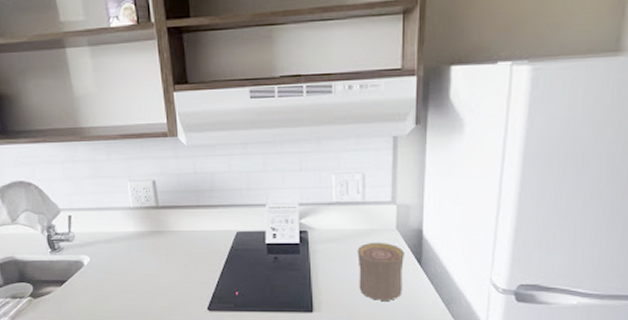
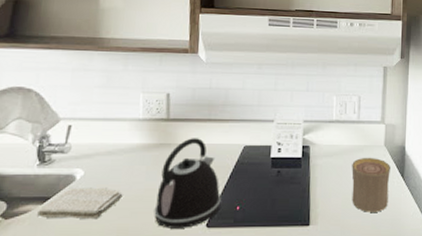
washcloth: none [58,272,127,301] -> present [37,187,123,220]
kettle: none [157,225,219,311] -> present [154,138,221,228]

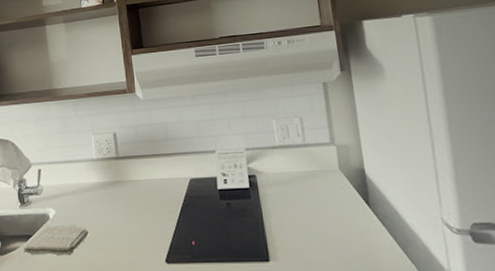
kettle: present [154,138,221,228] -> none [117,174,176,264]
cup: present [352,157,390,212] -> none [305,183,356,246]

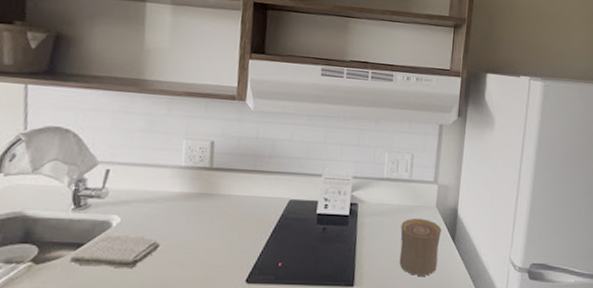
cup: none [305,183,356,246] -> present [399,218,441,276]

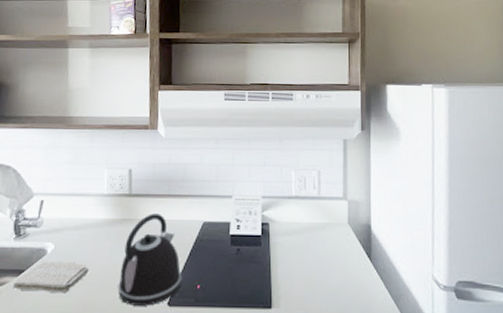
kettle: none [192,189,263,283] -> present [118,213,182,306]
cup: present [399,218,441,276] -> none [314,235,356,296]

